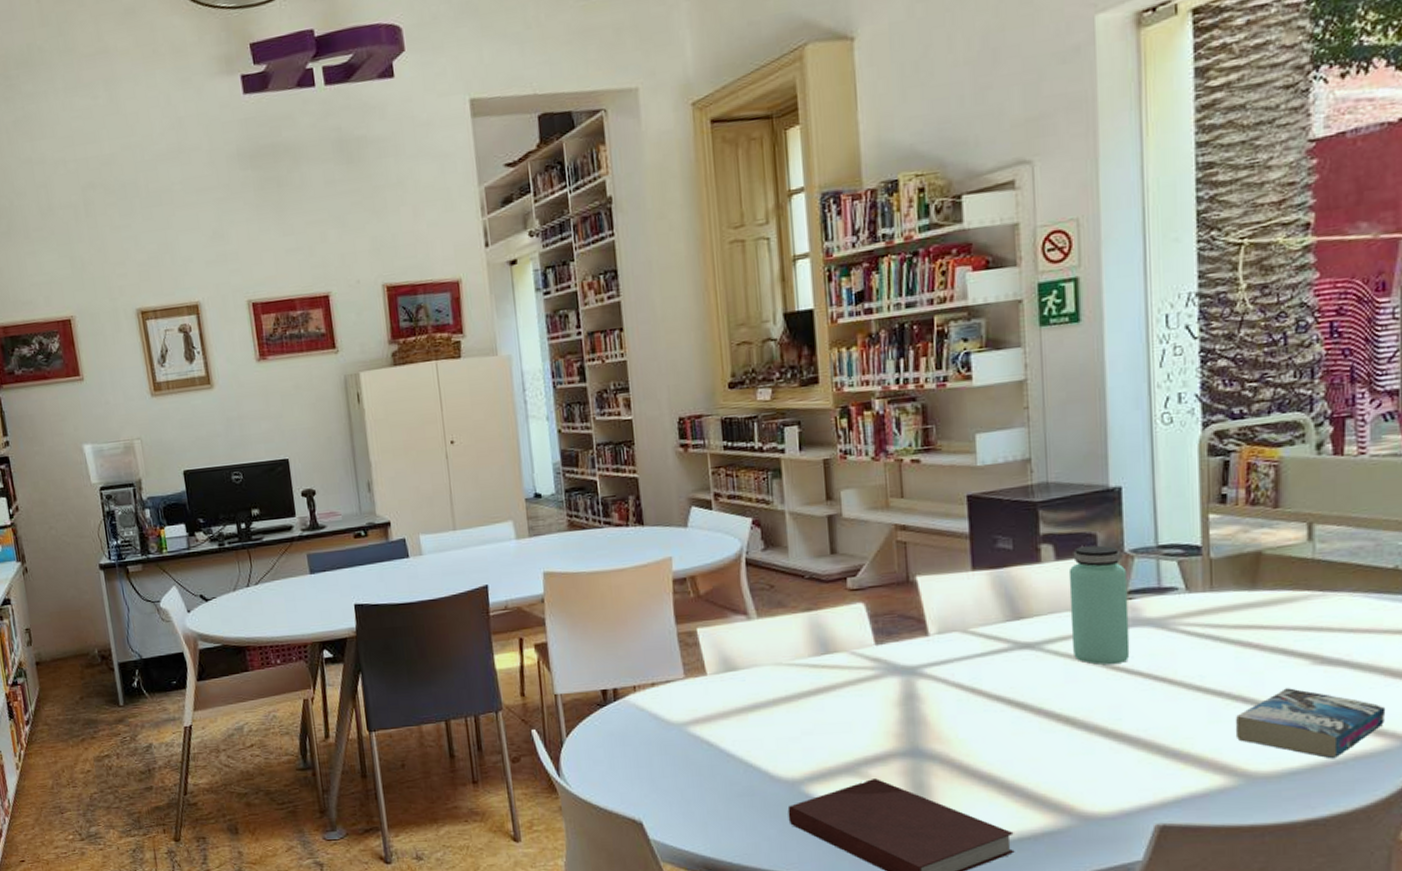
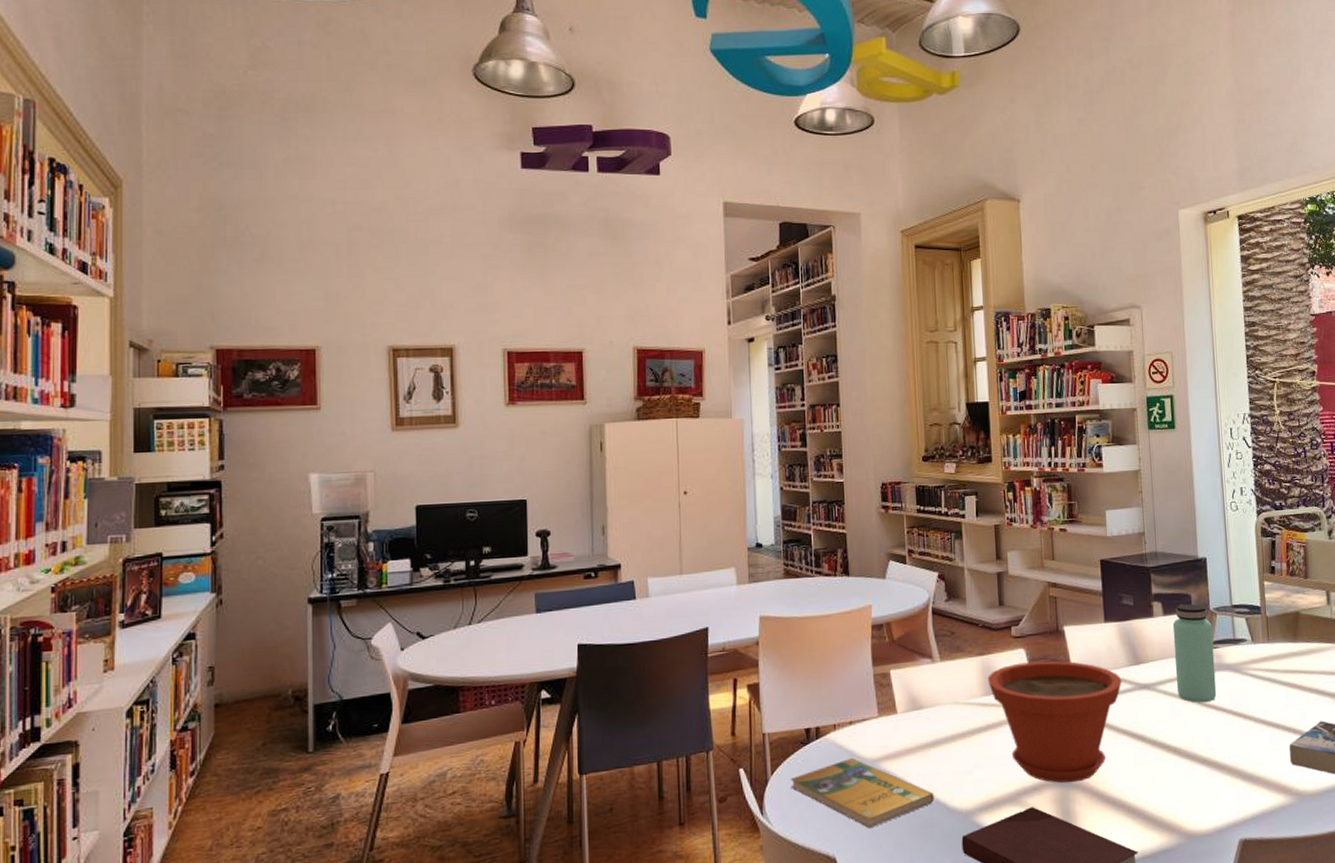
booklet: none [587,720,754,793] -> present [790,757,935,828]
plant pot: none [816,616,995,754] -> present [987,660,1122,783]

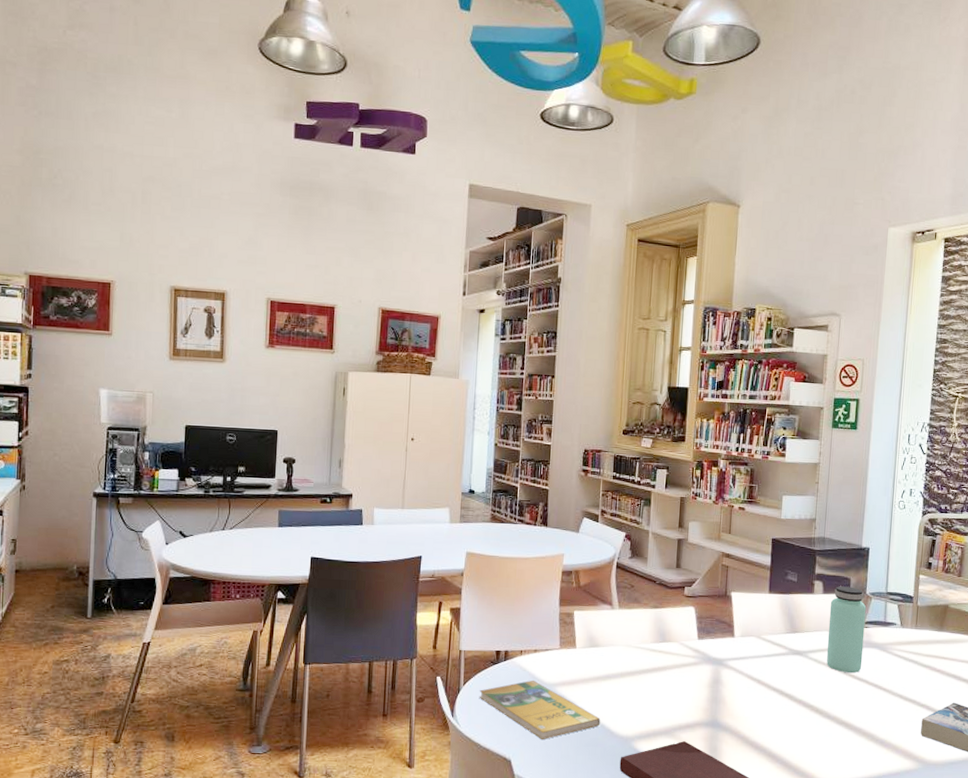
plant pot: present [987,660,1122,783] -> none [658,619,778,726]

